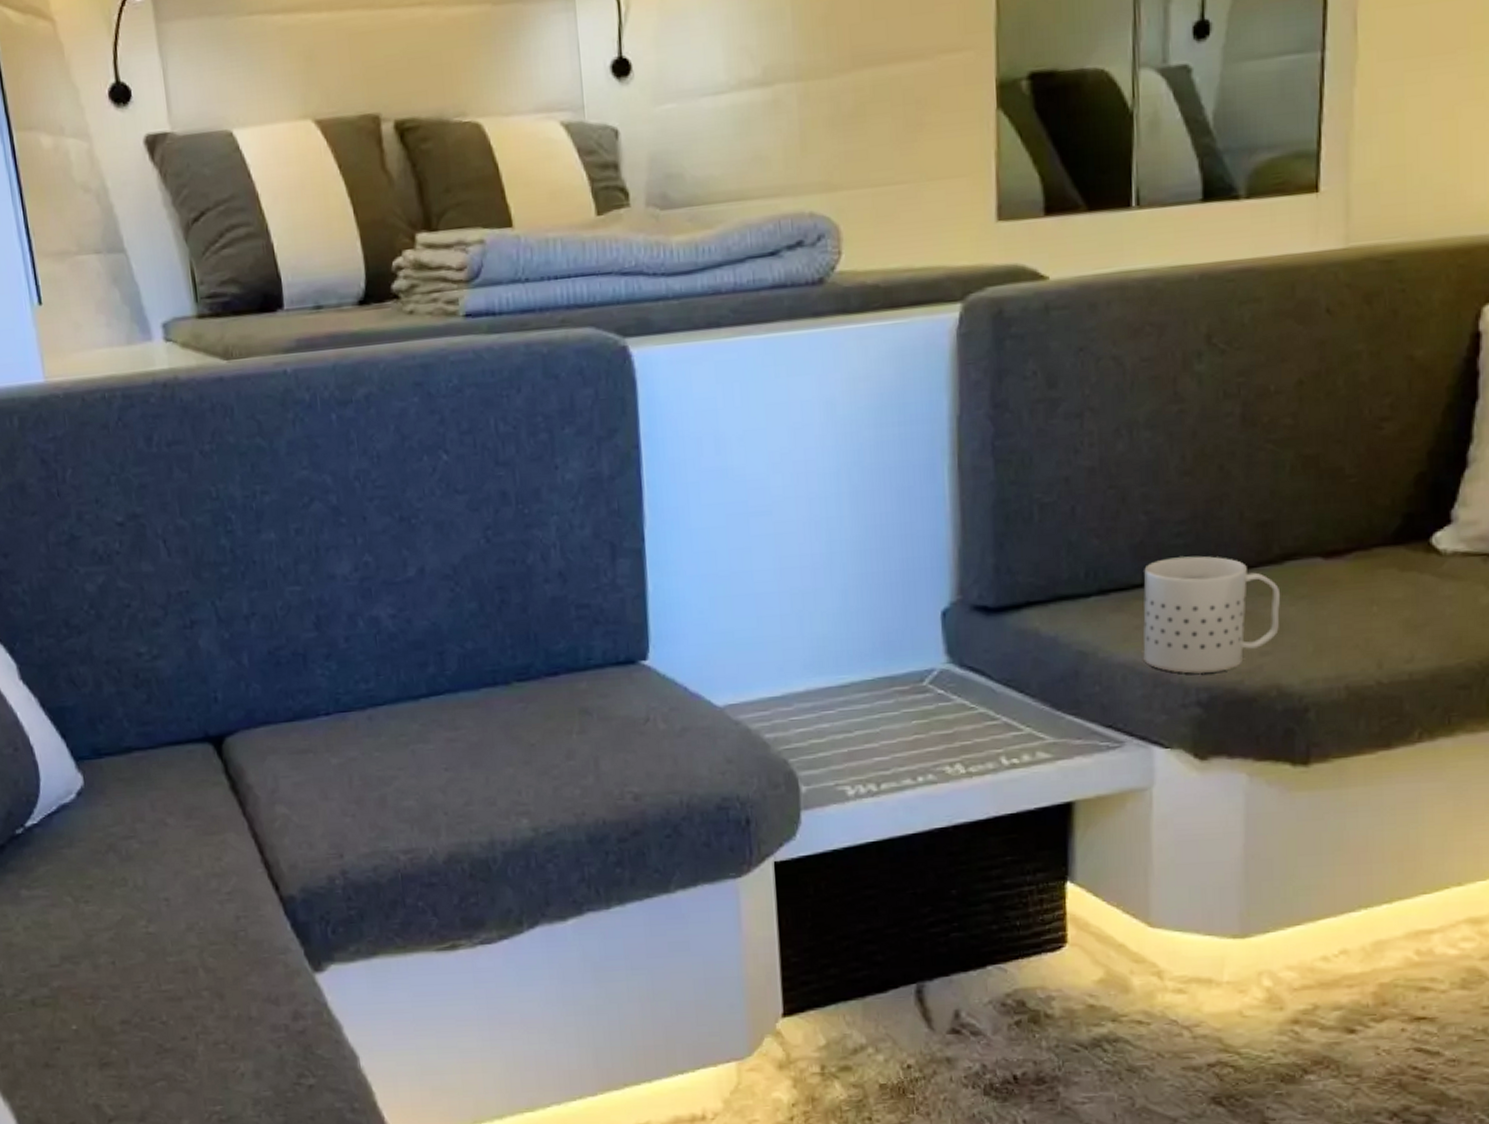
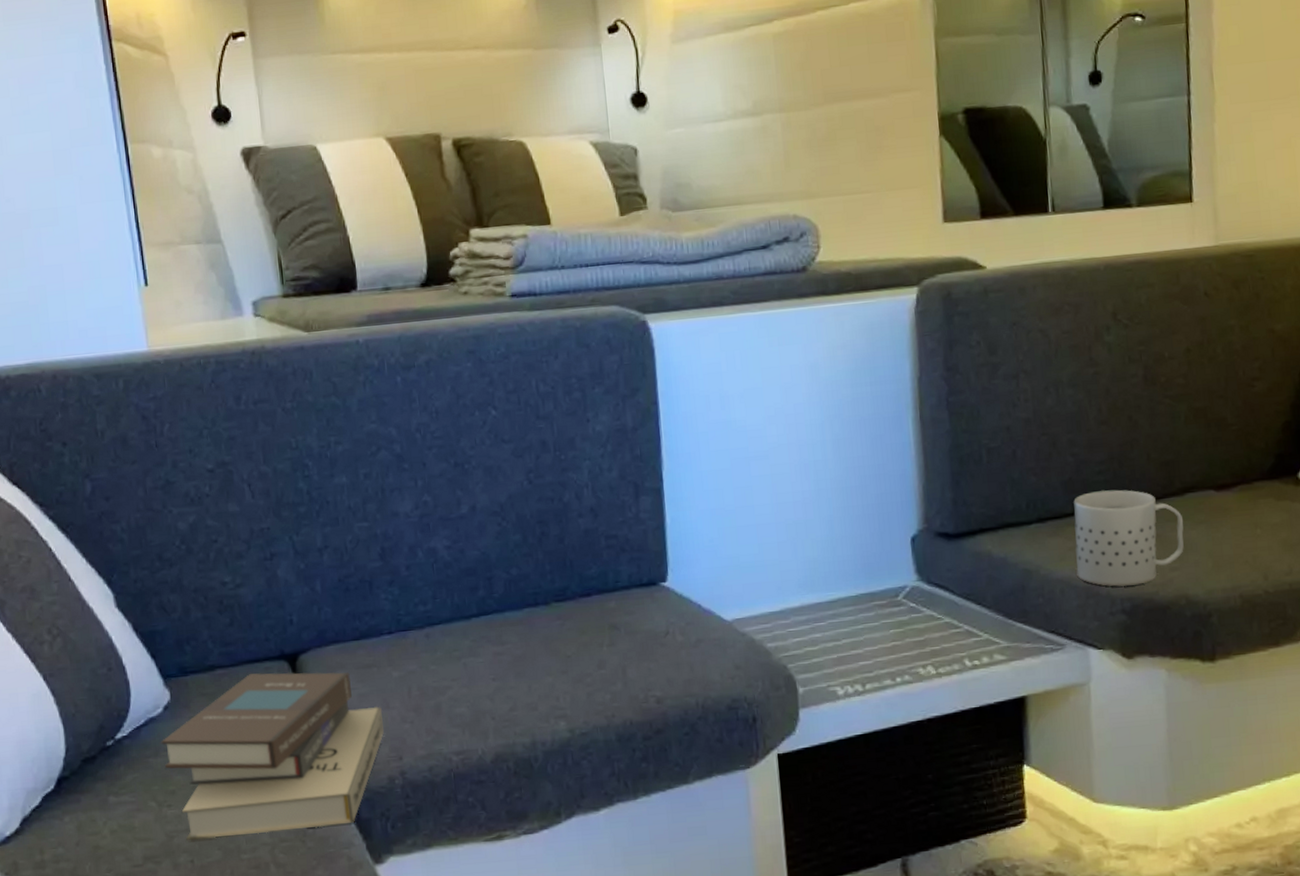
books: none [75,756,322,941] -> present [161,672,384,841]

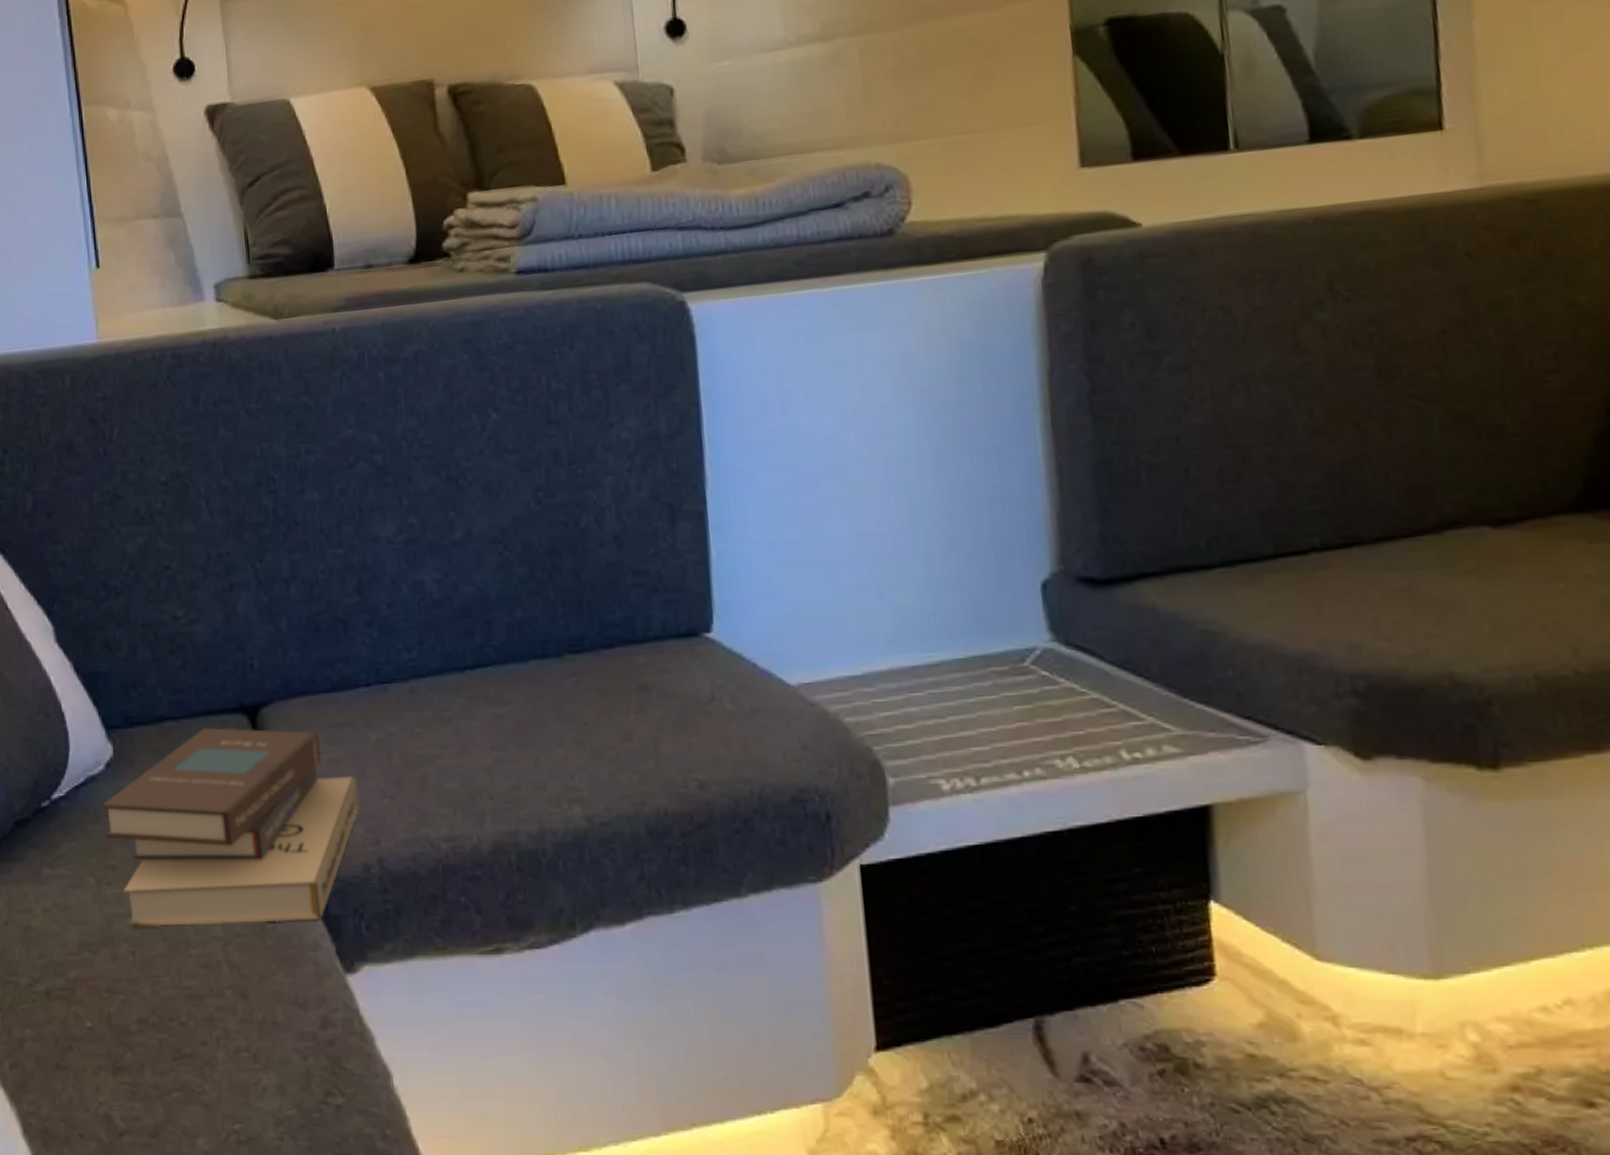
mug: present [1073,489,1184,587] -> none [1275,523,1446,658]

